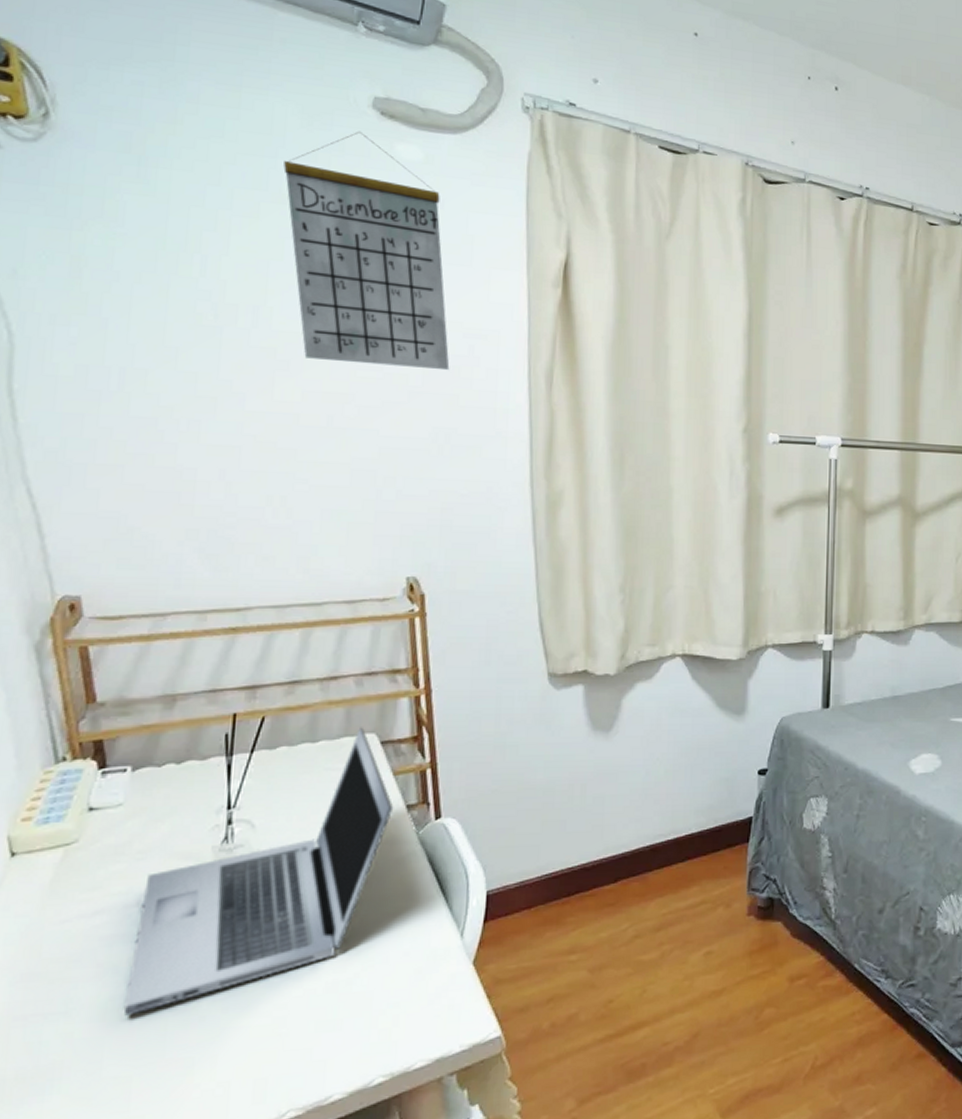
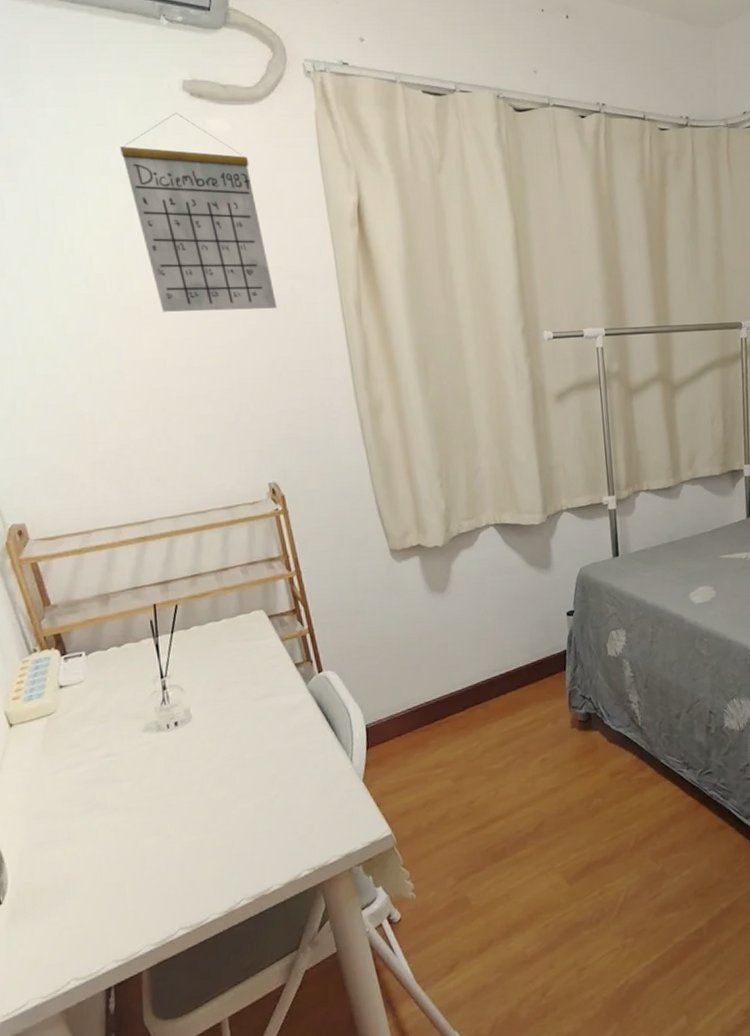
laptop: present [123,727,394,1016] -> none [109,606,286,838]

